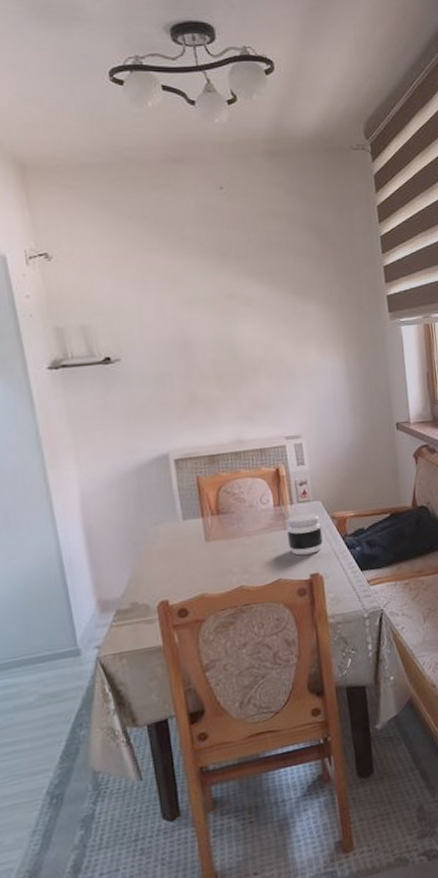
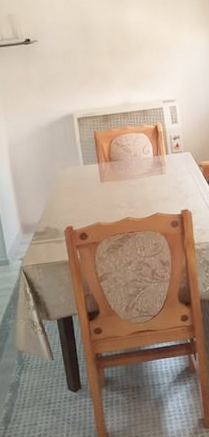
jar: present [286,512,323,556] -> none [163,161,192,195]

